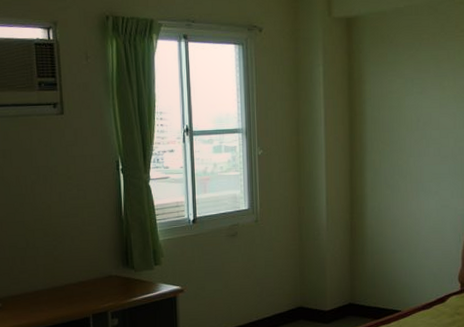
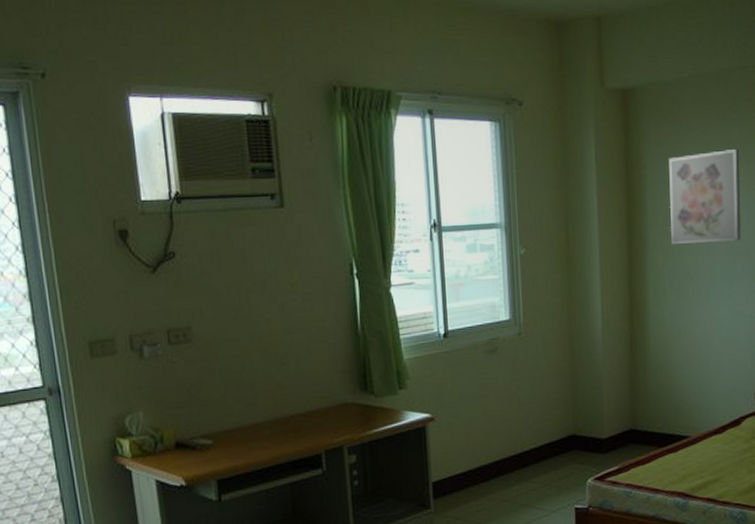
wall art: none [386,68,448,148] -> present [669,149,742,244]

